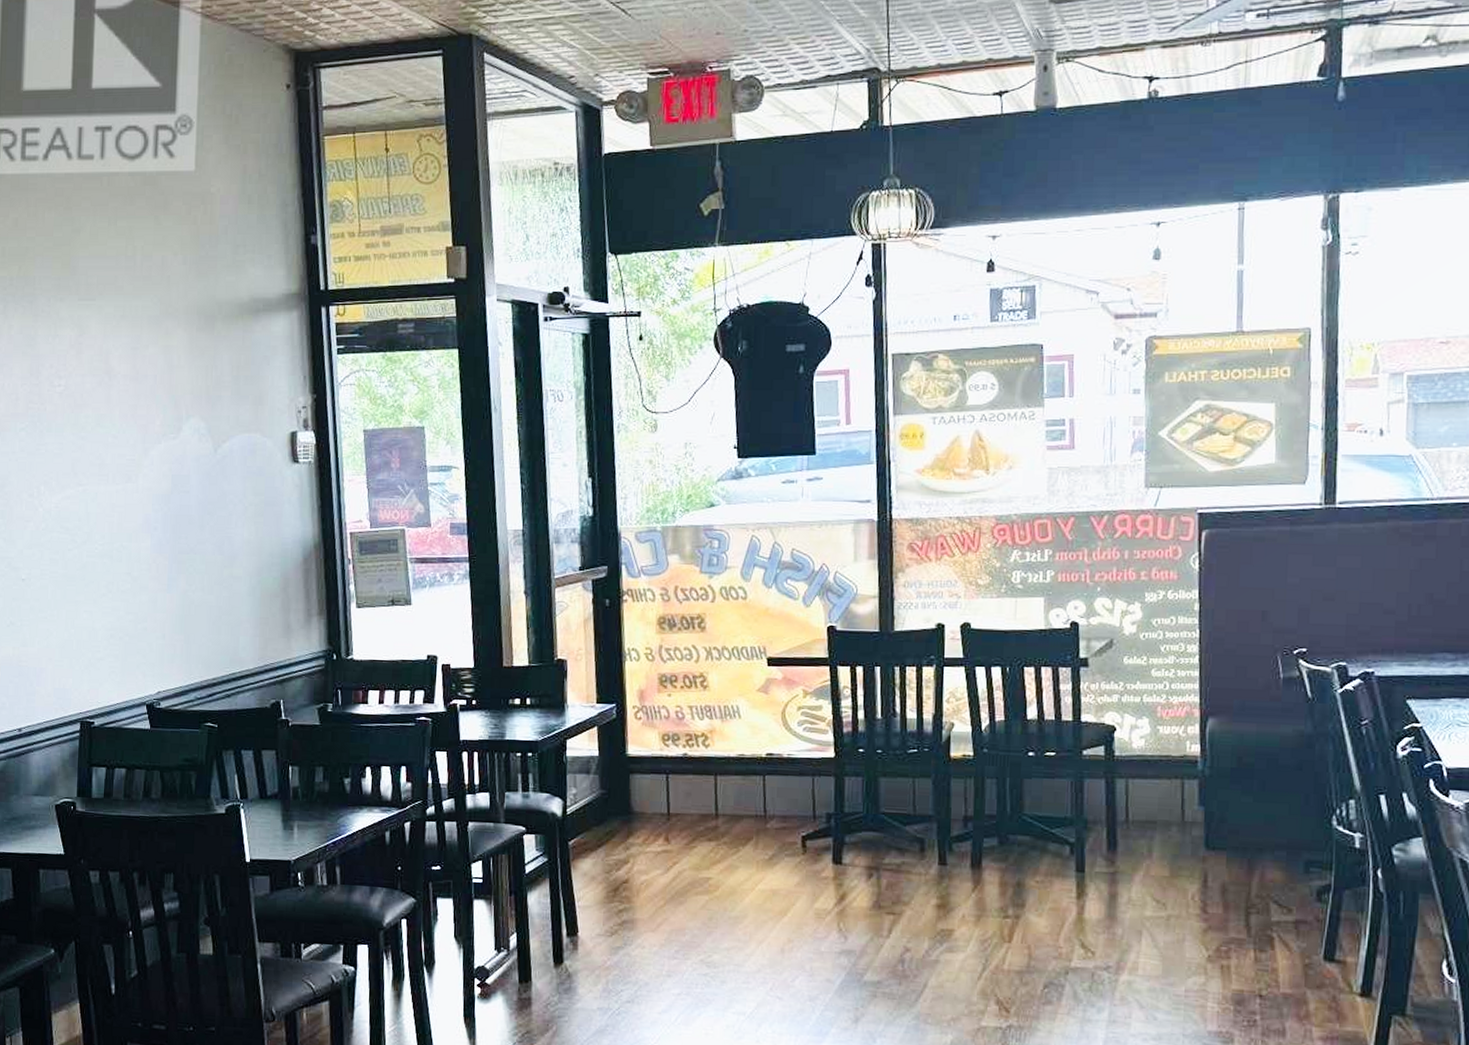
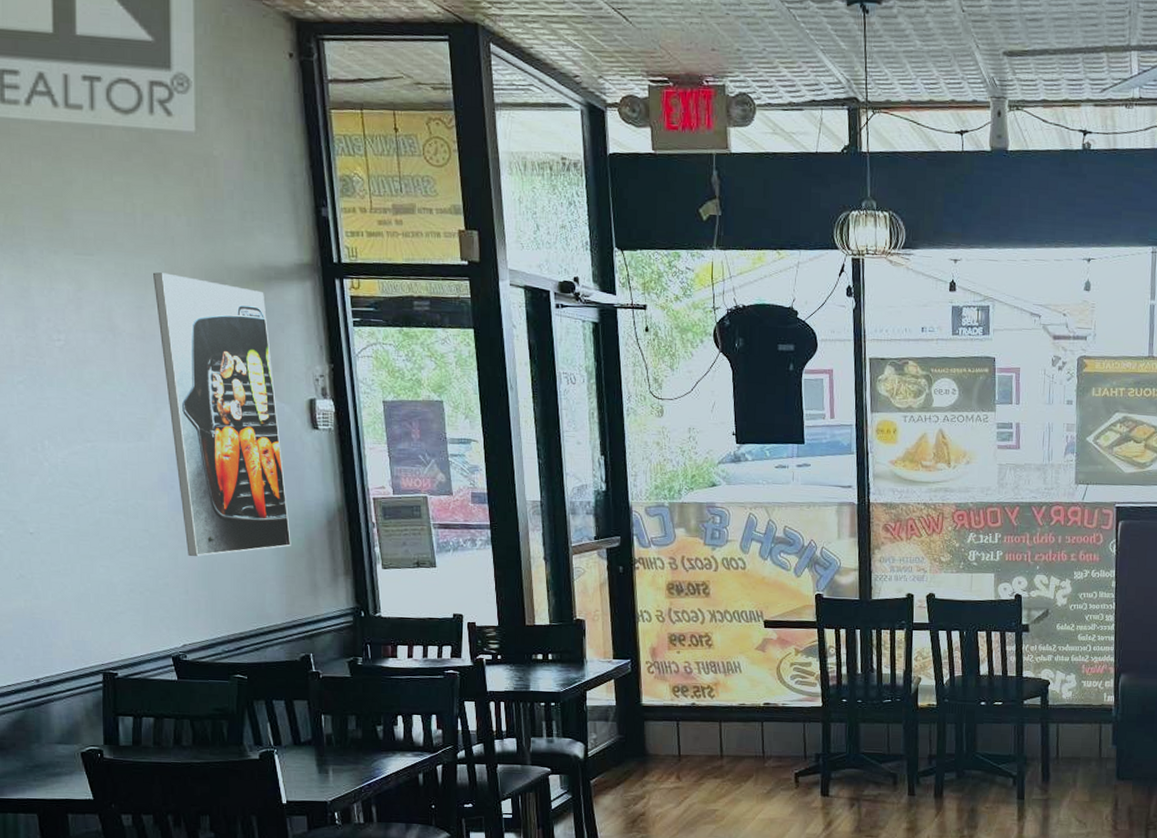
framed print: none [149,313,267,599] -> present [153,272,291,556]

